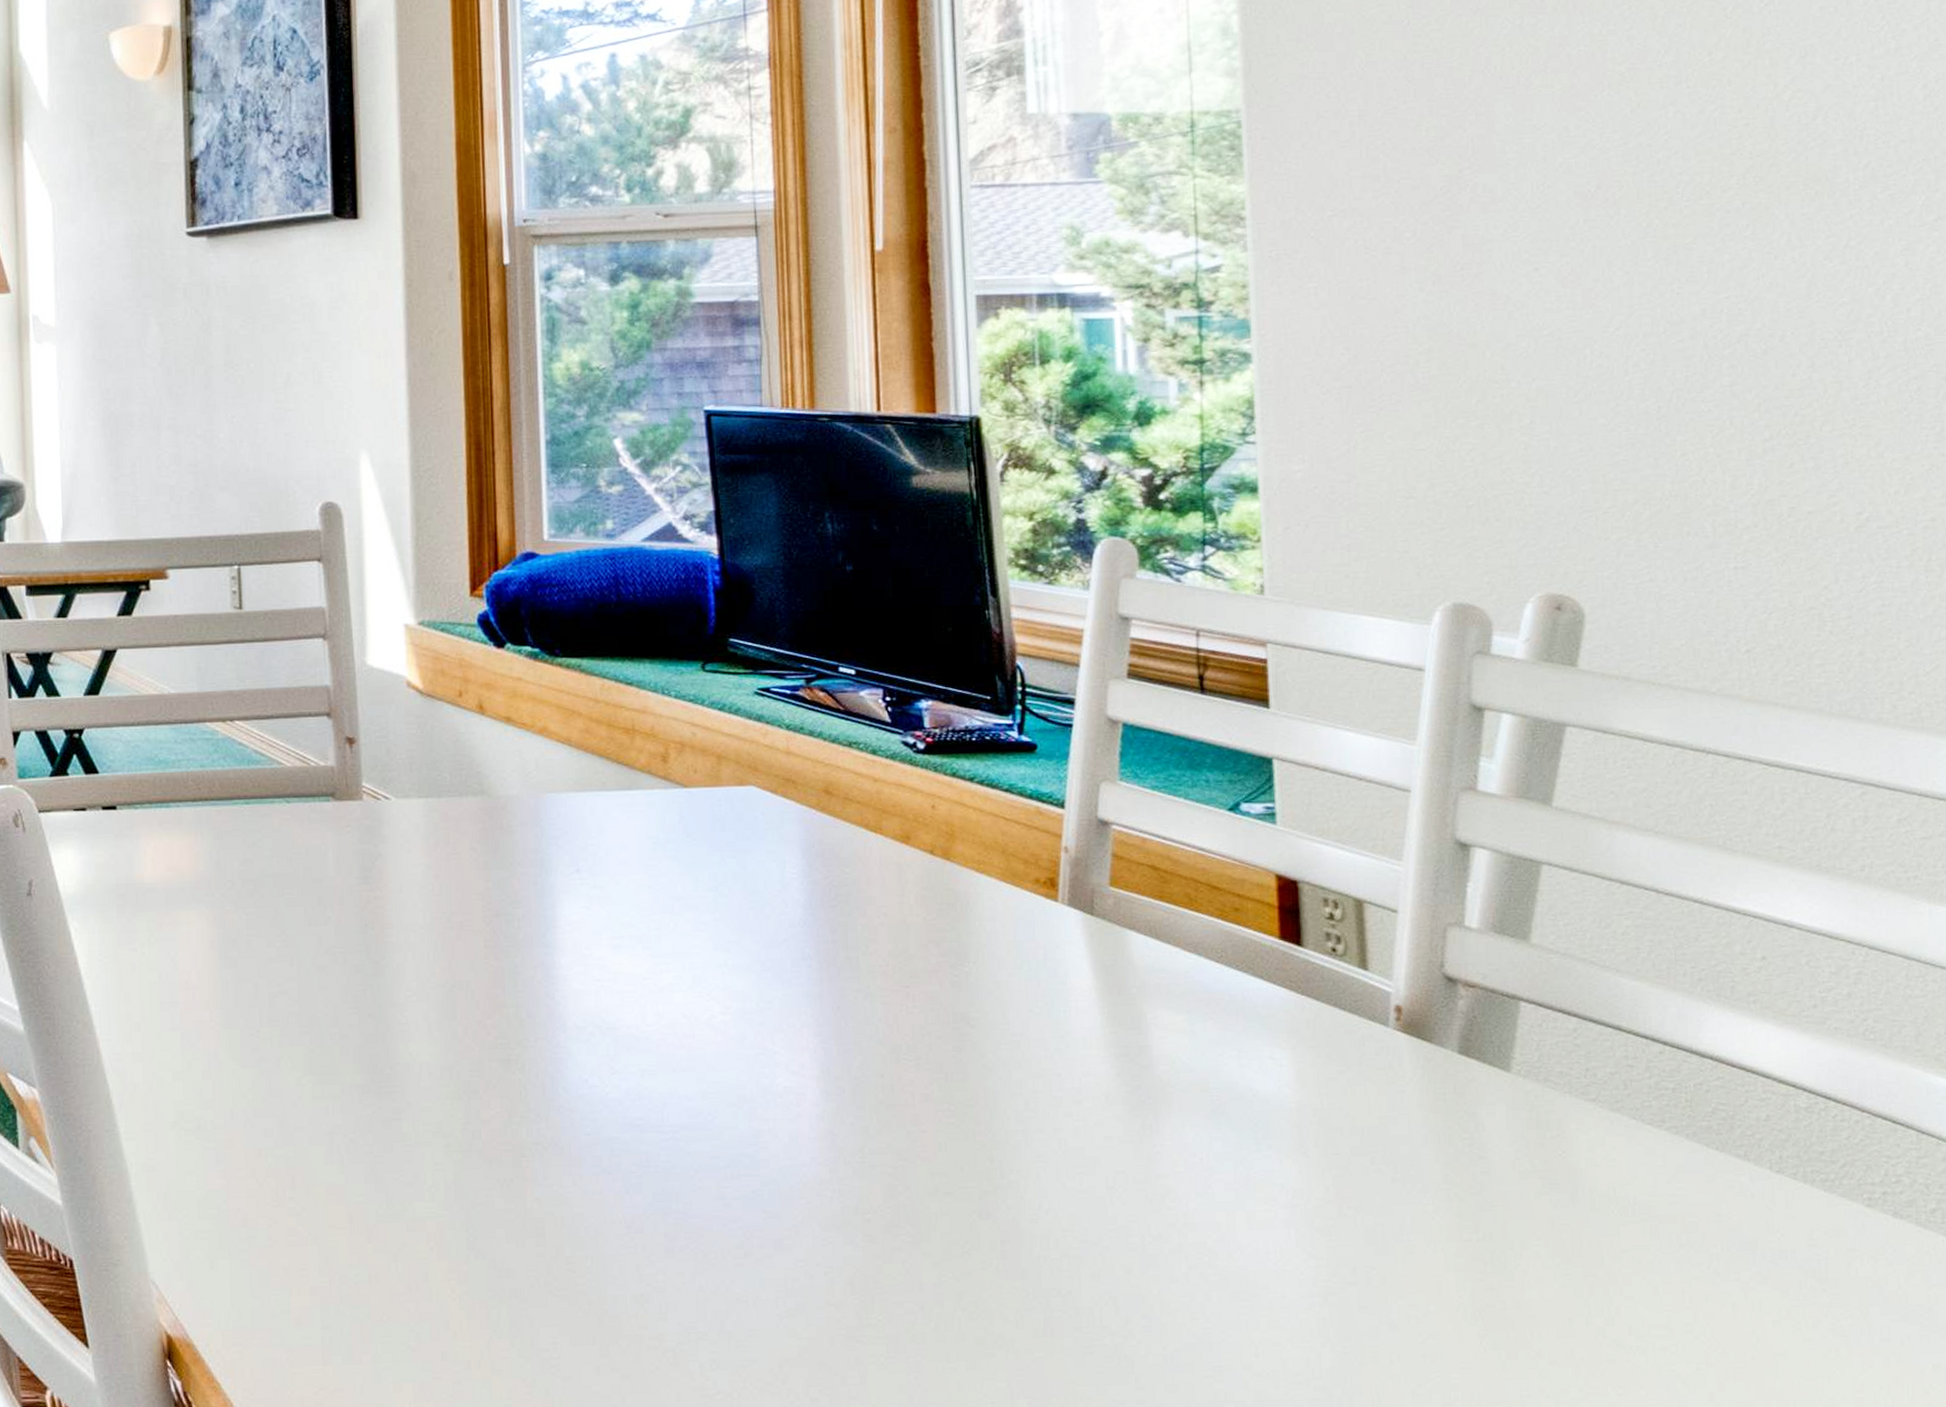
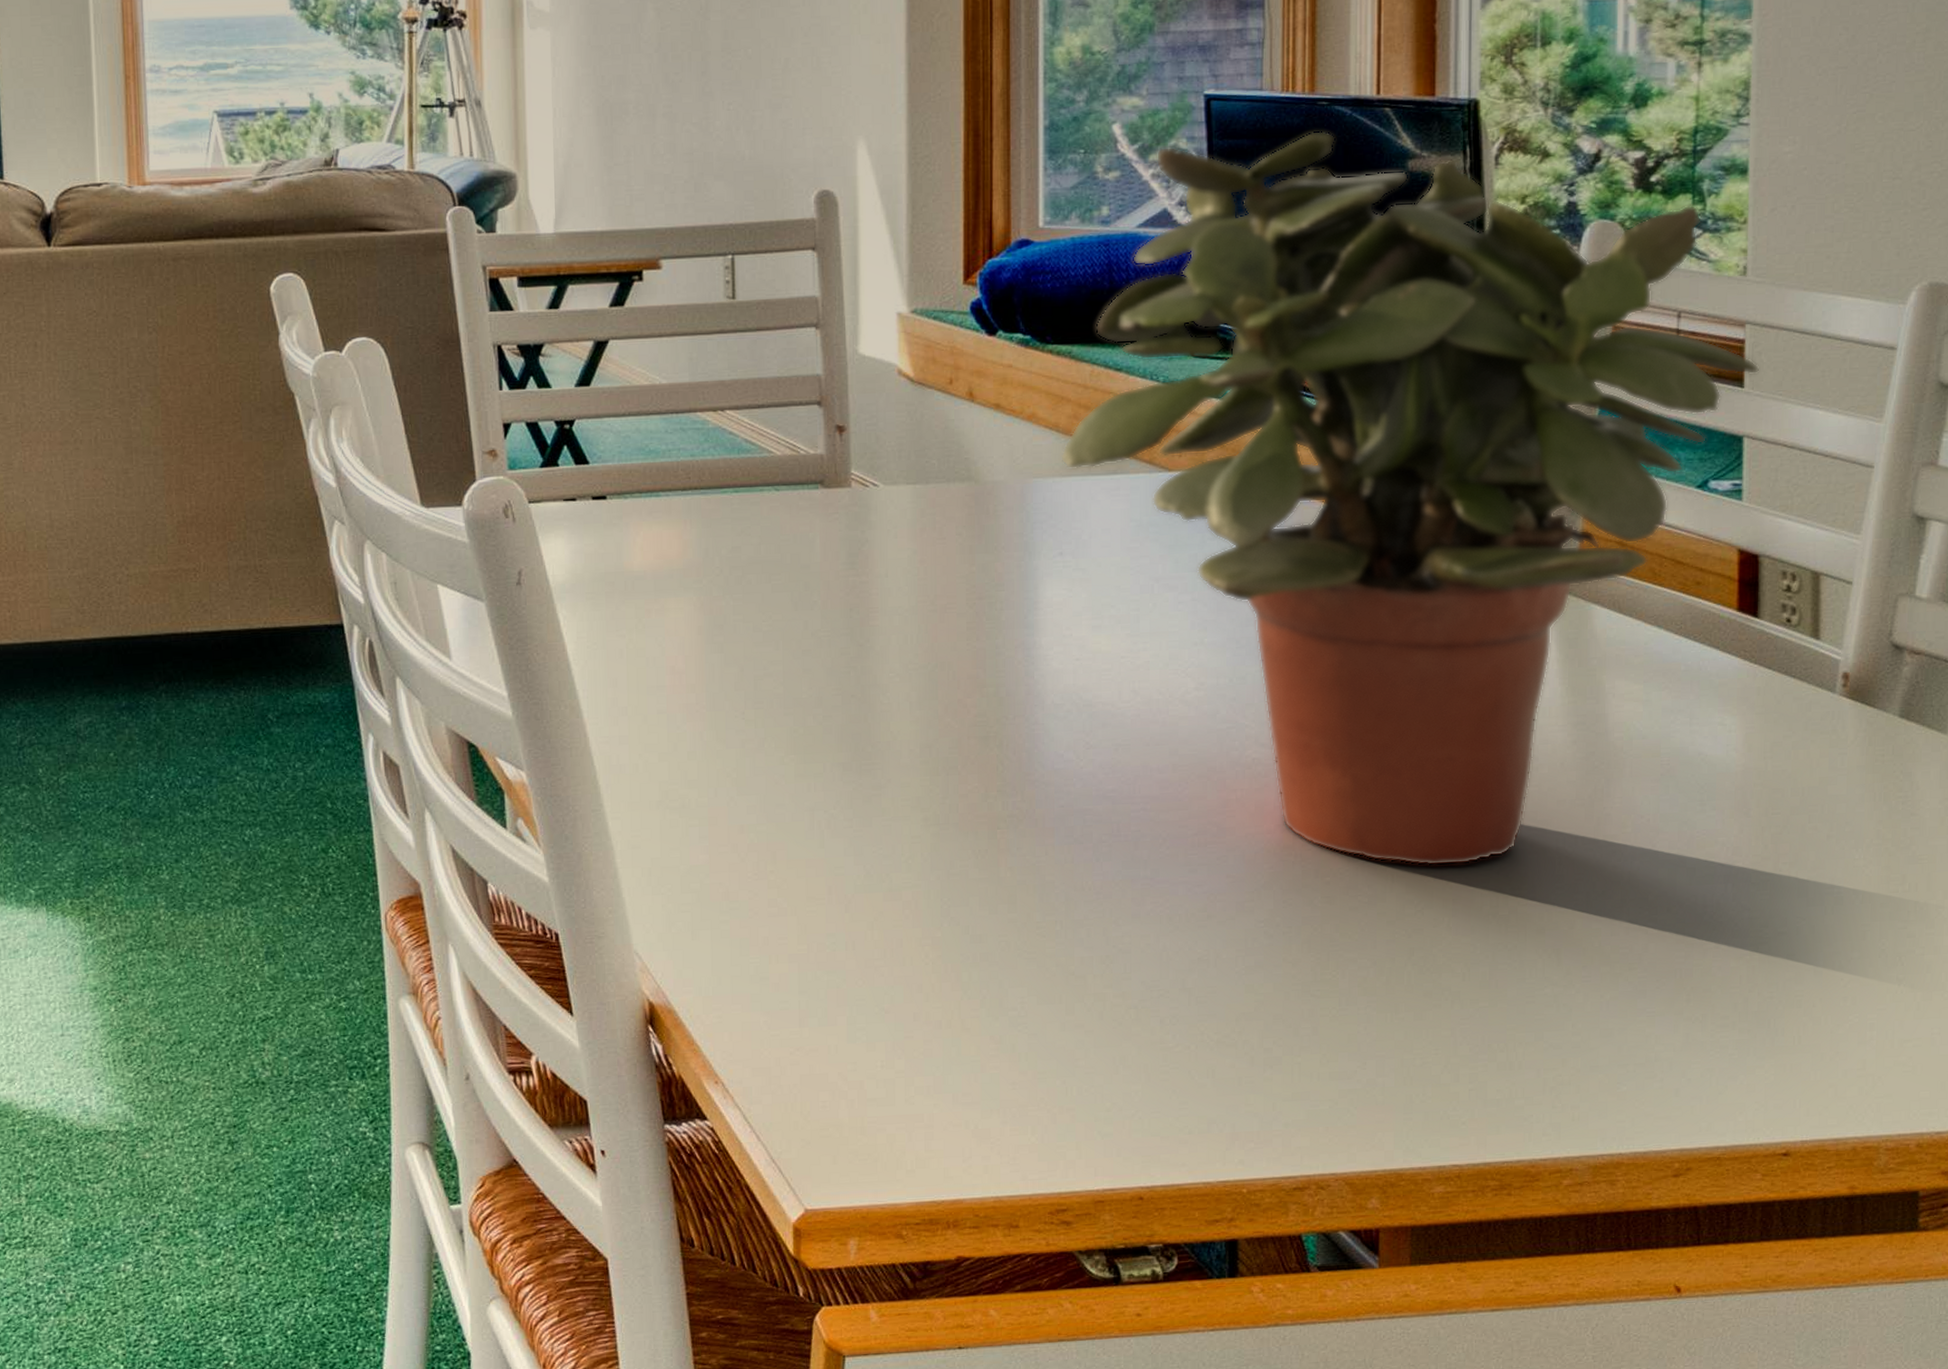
potted plant: none [573,446,1285,1205] -> present [1059,130,1760,866]

